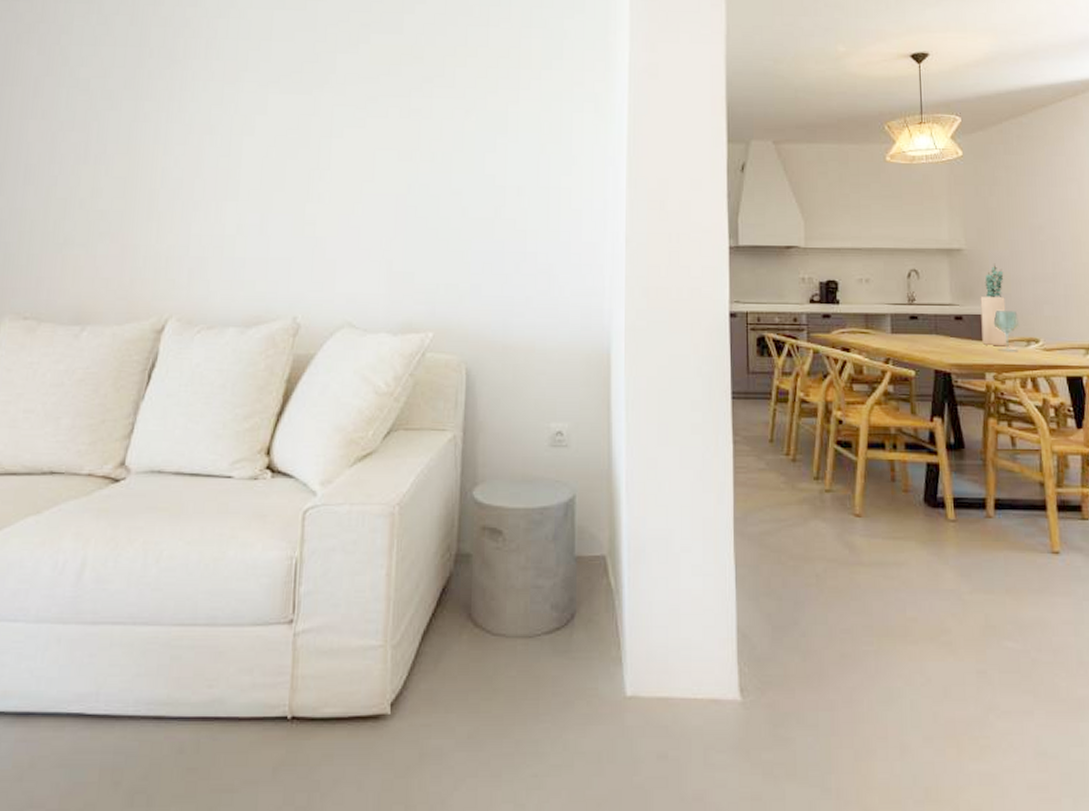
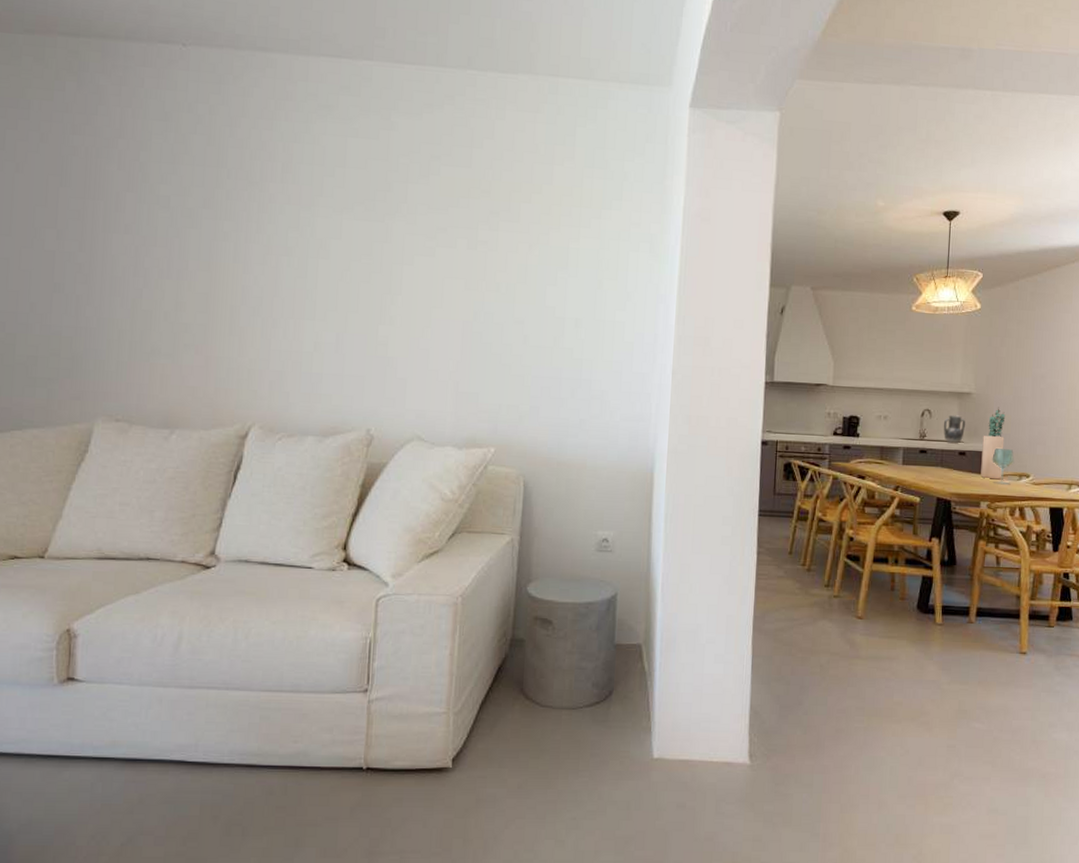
ceramic jug: none [933,274,960,307] -> present [943,415,966,444]

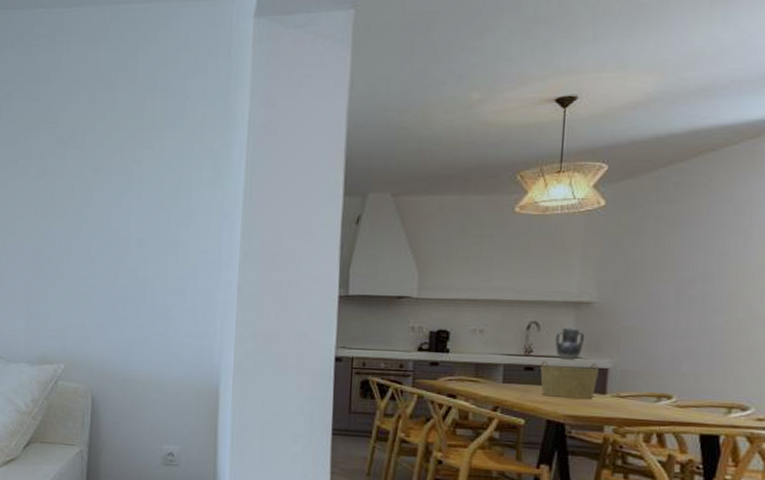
basket: none [932,444,977,479] -> present [540,360,600,400]
vase: present [981,407,1006,480] -> none [604,317,639,401]
wine glass: present [992,448,1015,485] -> none [619,365,651,407]

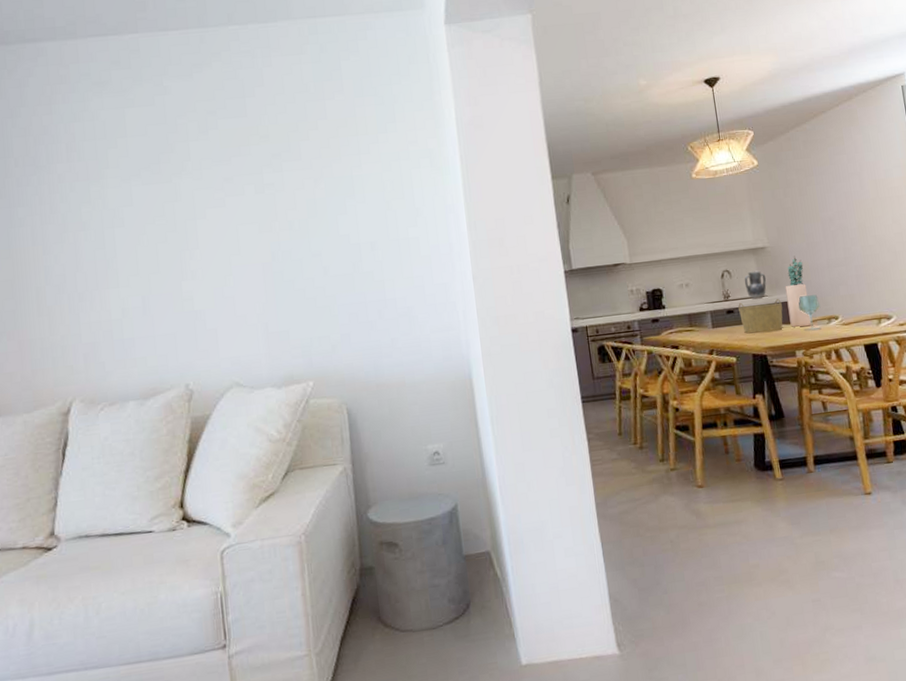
vase: none [604,317,639,401] -> present [785,256,812,328]
wine glass: none [619,365,651,407] -> present [798,294,822,332]

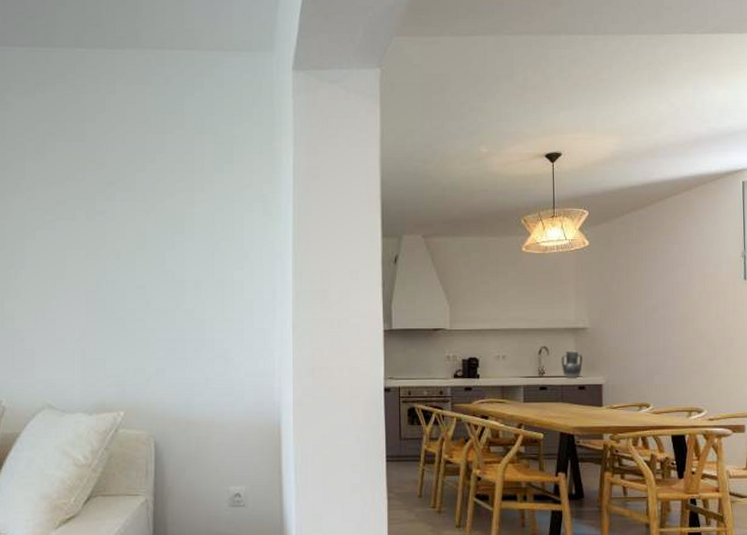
basket: present [738,299,783,334] -> none [552,380,596,413]
vase: present [785,256,812,328] -> none [601,340,623,411]
wine glass: present [798,294,822,332] -> none [611,381,634,416]

